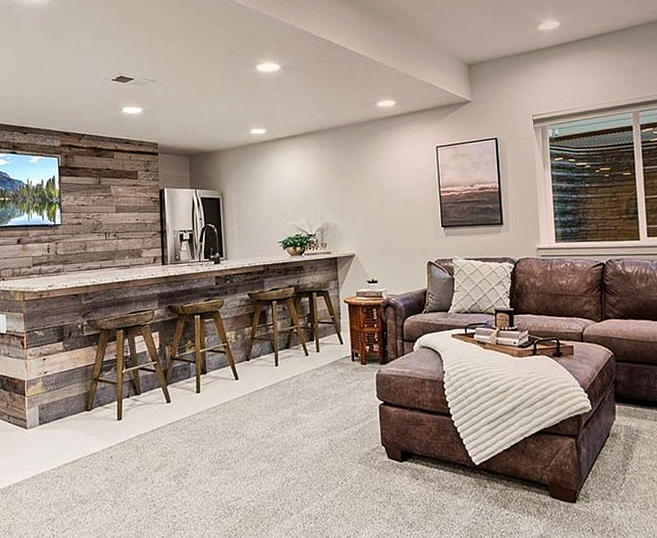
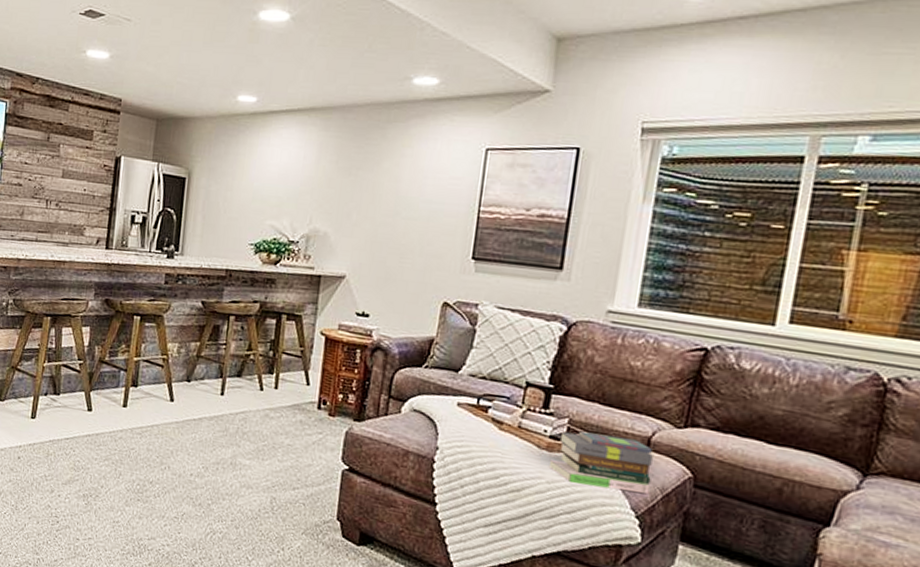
books: none [521,336,589,377] -> present [548,431,653,495]

